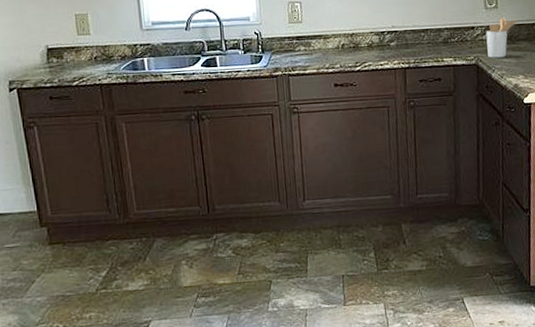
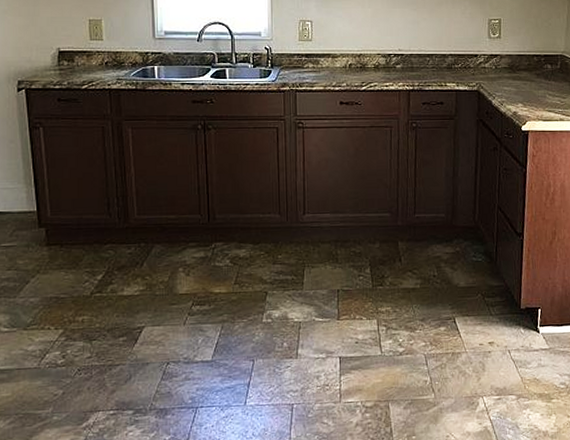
utensil holder: present [486,18,518,58] -> none [488,48,519,86]

